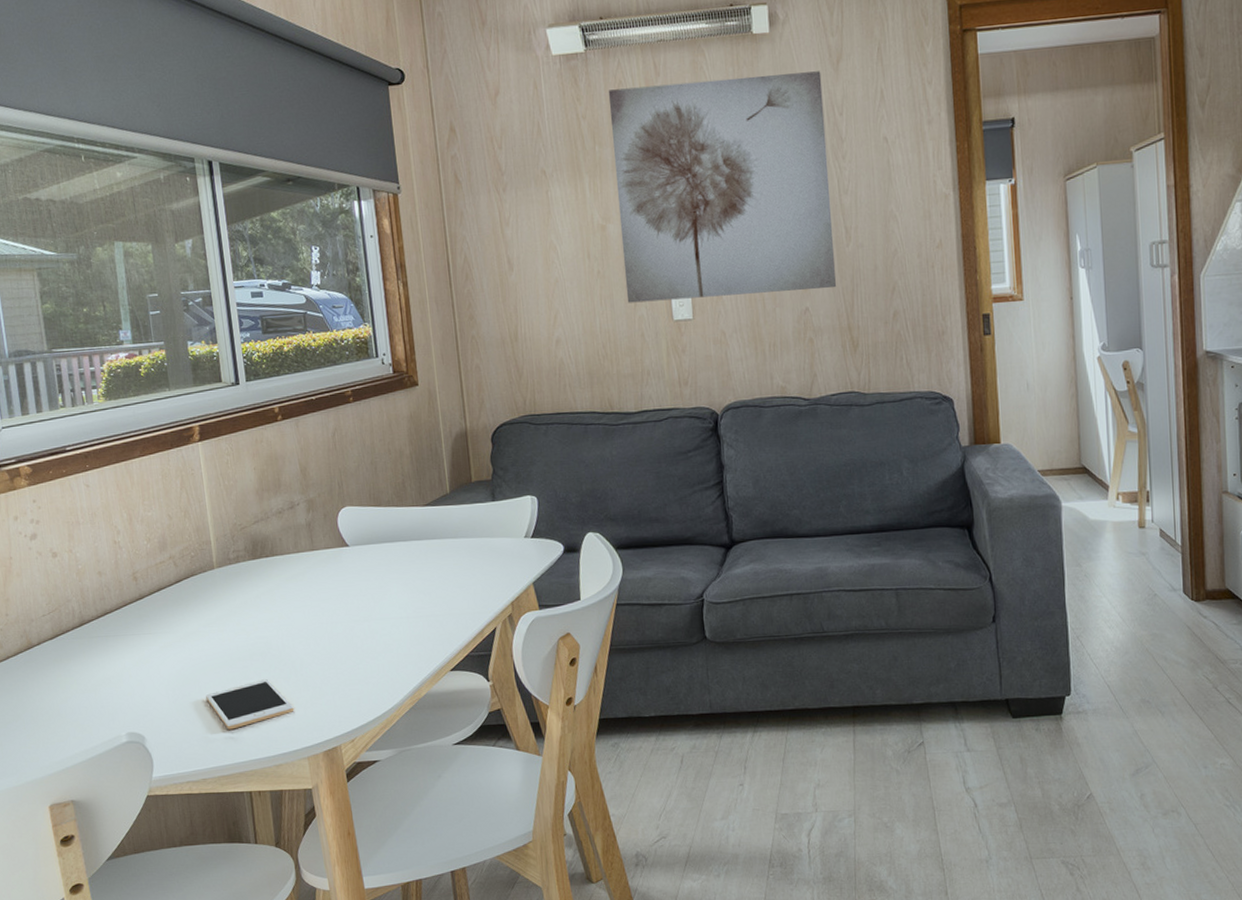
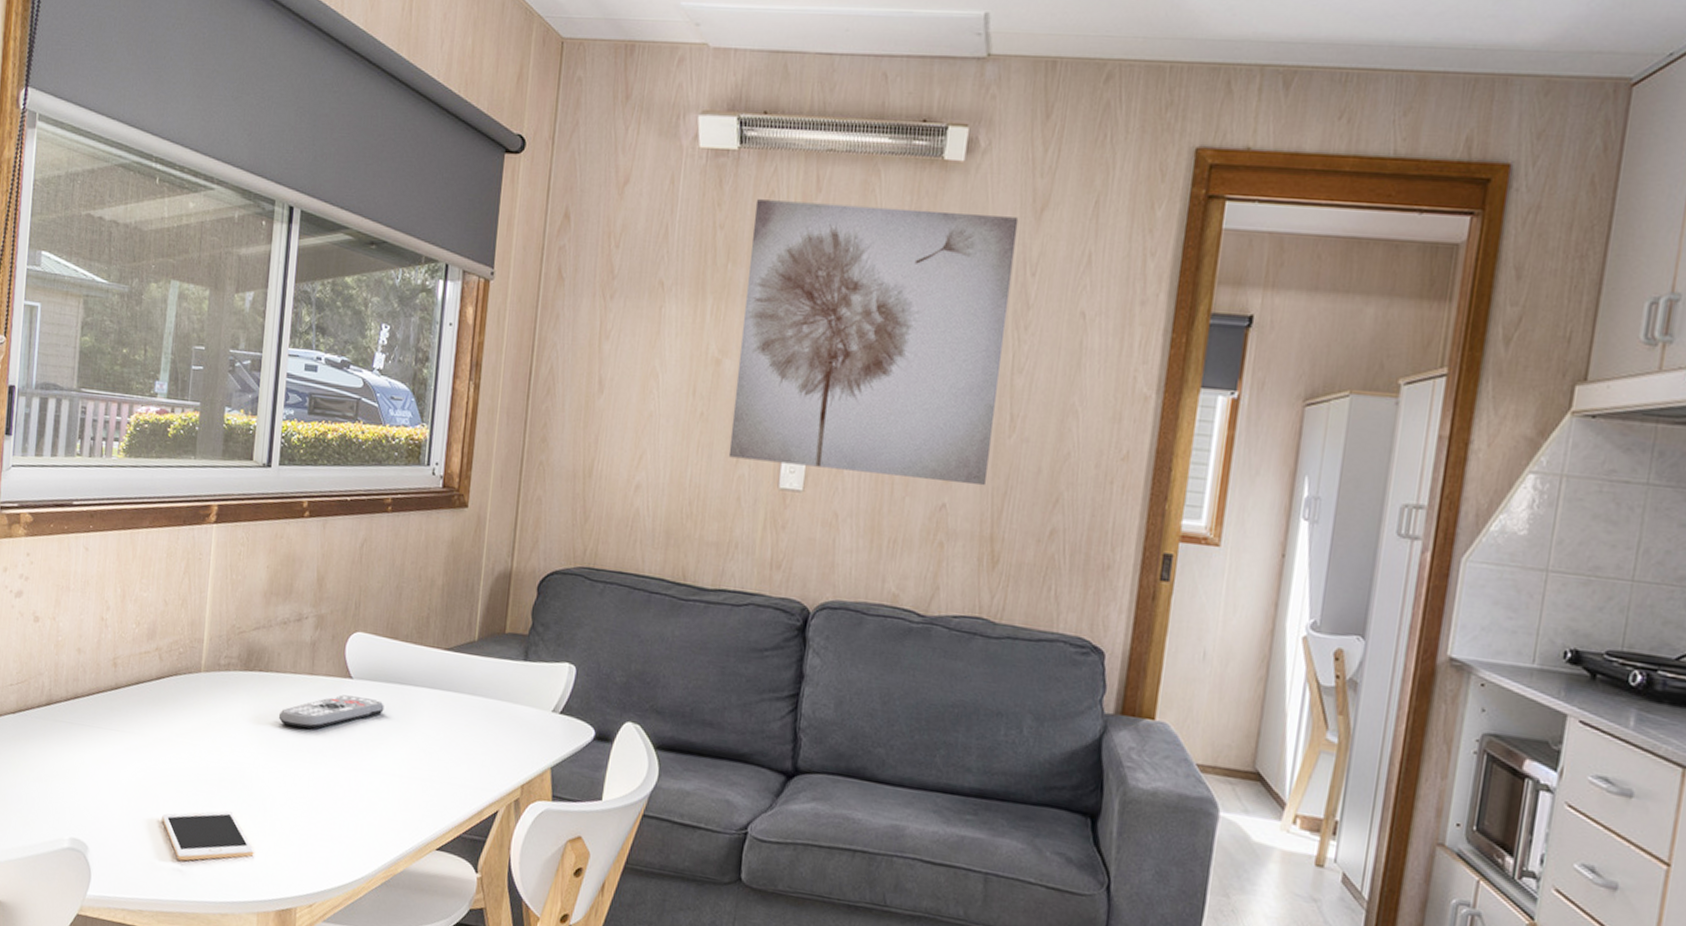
remote control: none [290,559,382,598] -> present [278,695,384,729]

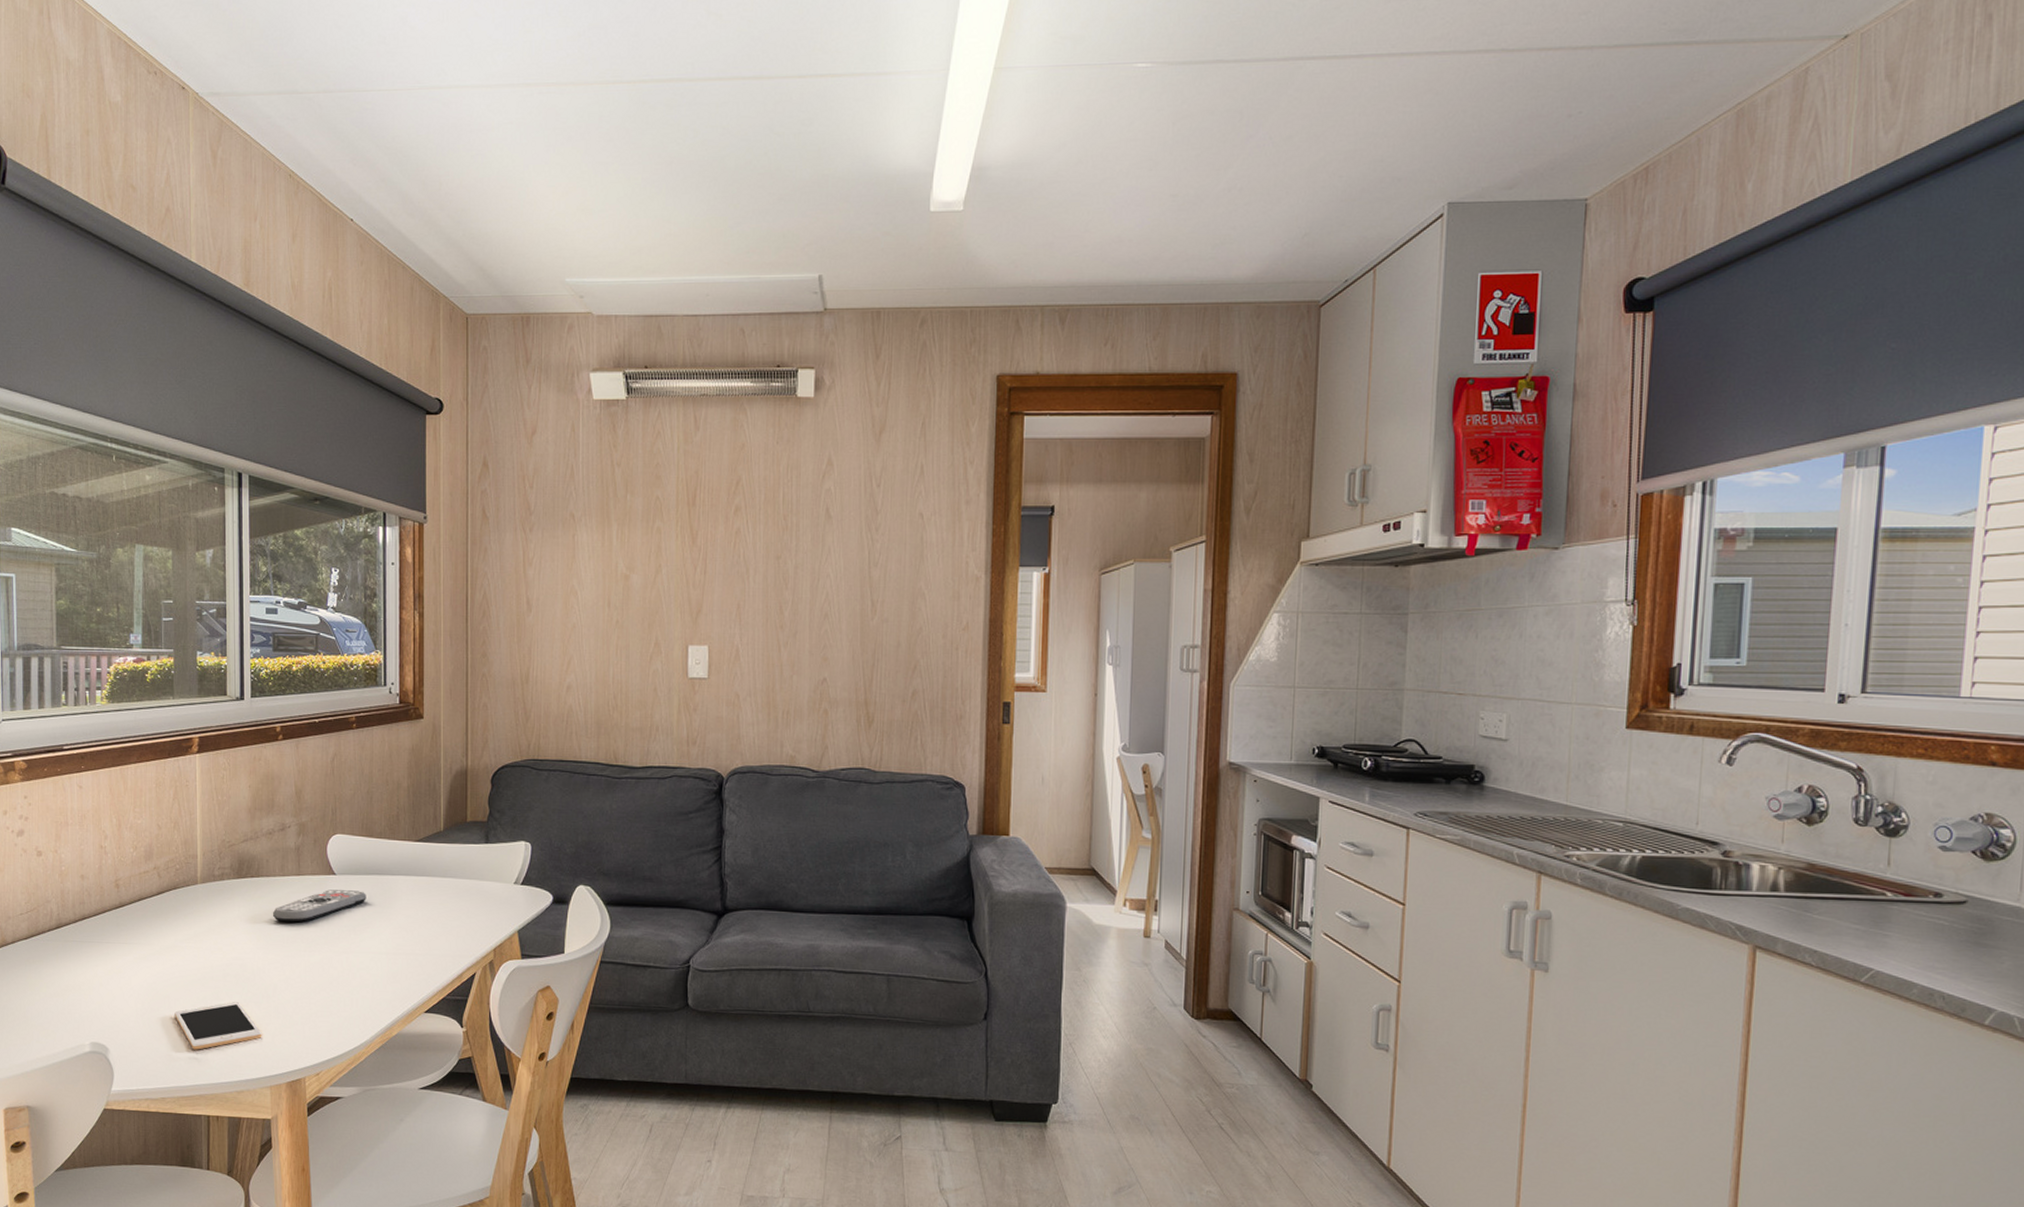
wall art: present [728,199,1019,486] -> none [643,439,862,661]

